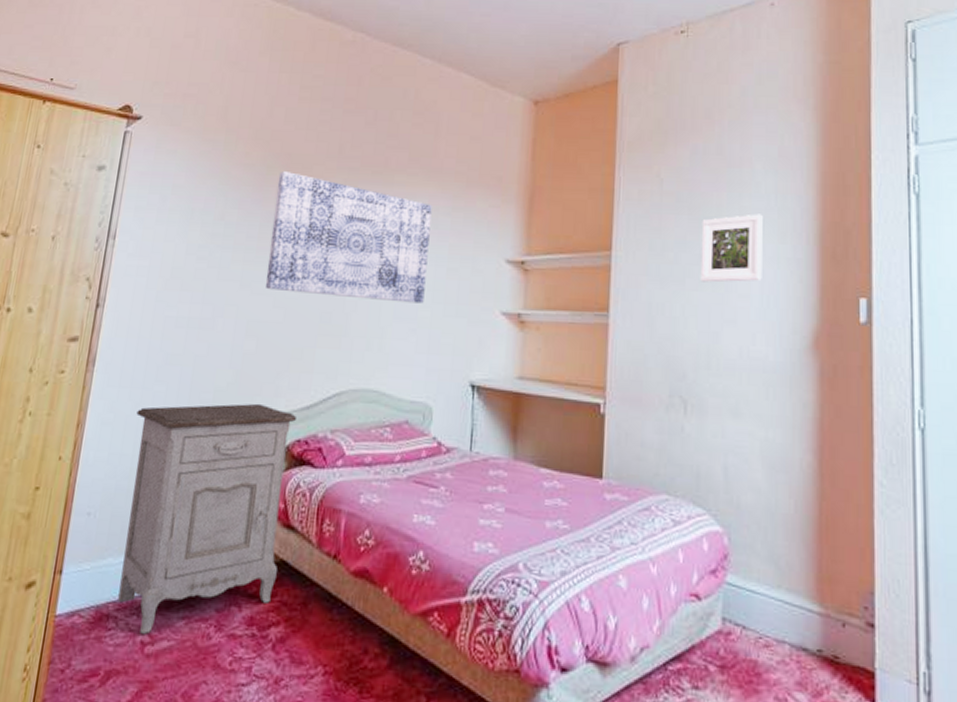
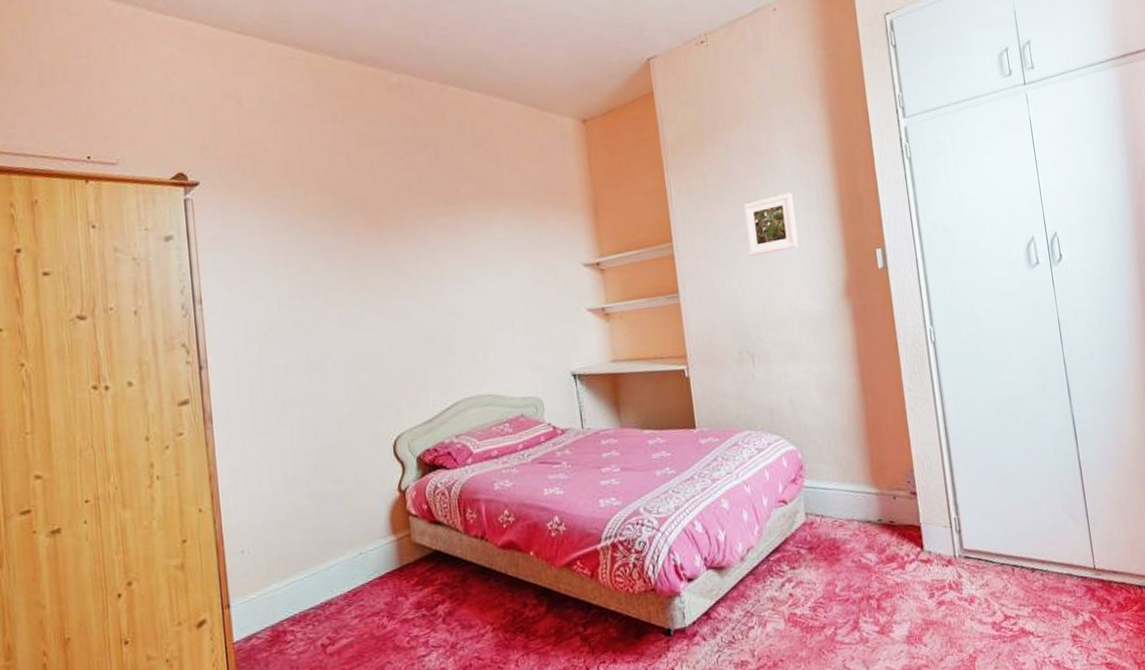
nightstand: present [118,403,298,634] -> none [266,425,434,638]
wall art: present [265,170,432,304] -> none [354,214,517,325]

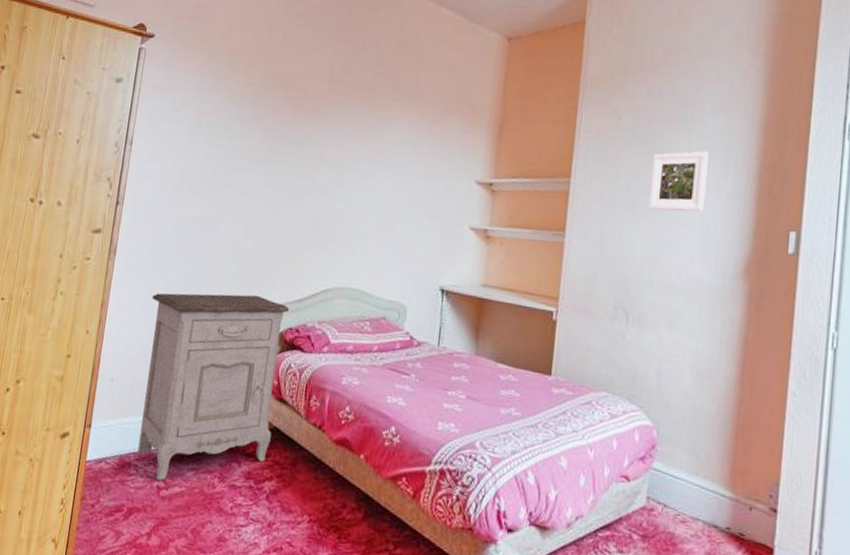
nightstand: none [266,425,434,638] -> present [138,293,290,481]

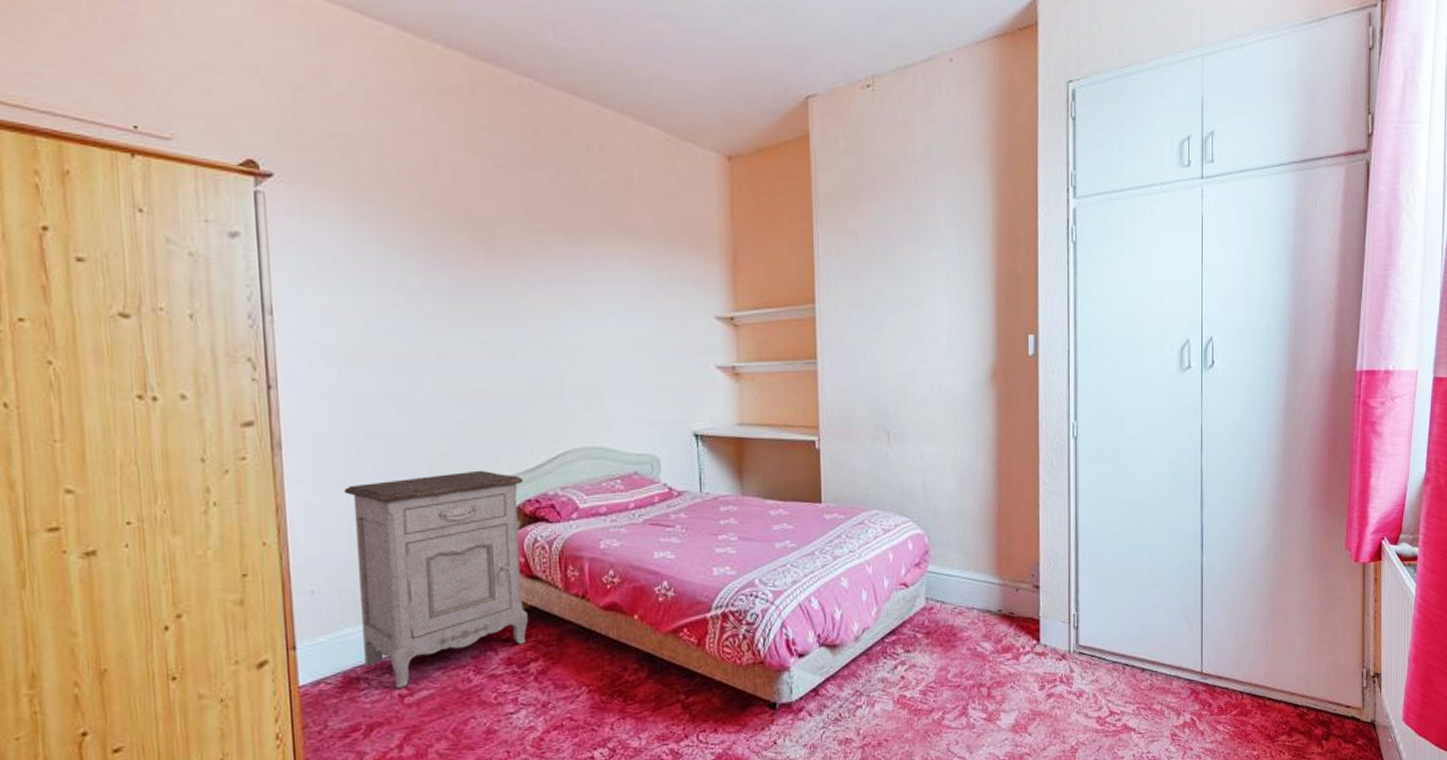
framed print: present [648,151,709,212] -> none [895,264,949,328]

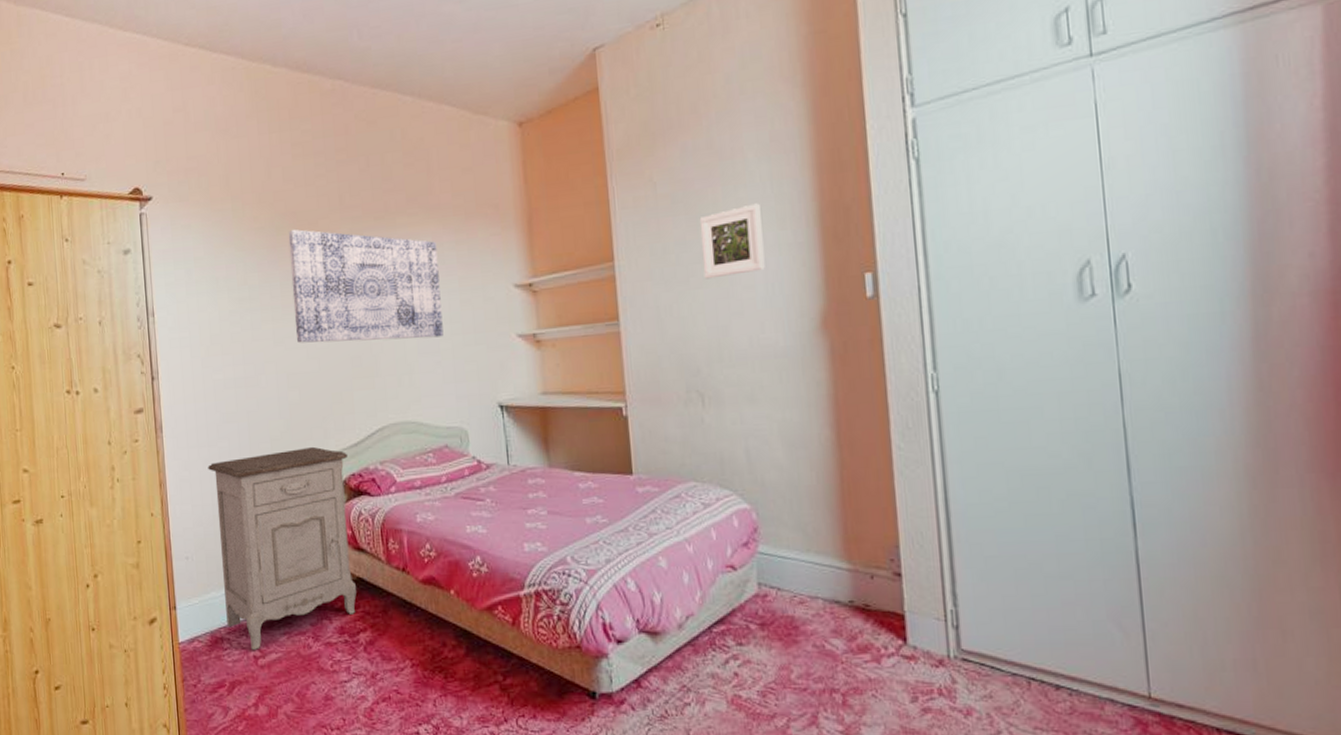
wall art: none [458,233,638,363] -> present [288,229,444,343]
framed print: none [895,264,949,328] -> present [699,203,765,279]

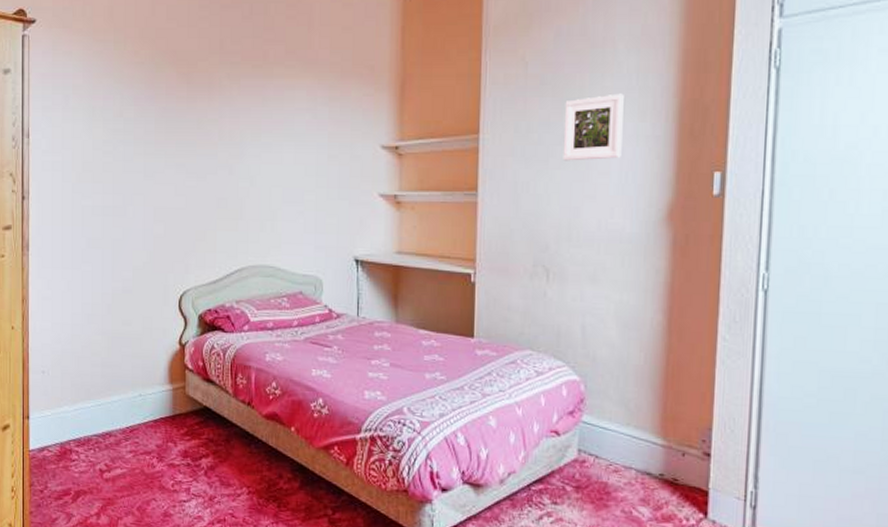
nightstand: present [208,446,356,650] -> none [70,279,206,464]
wall art: present [288,229,444,343] -> none [166,67,310,188]

